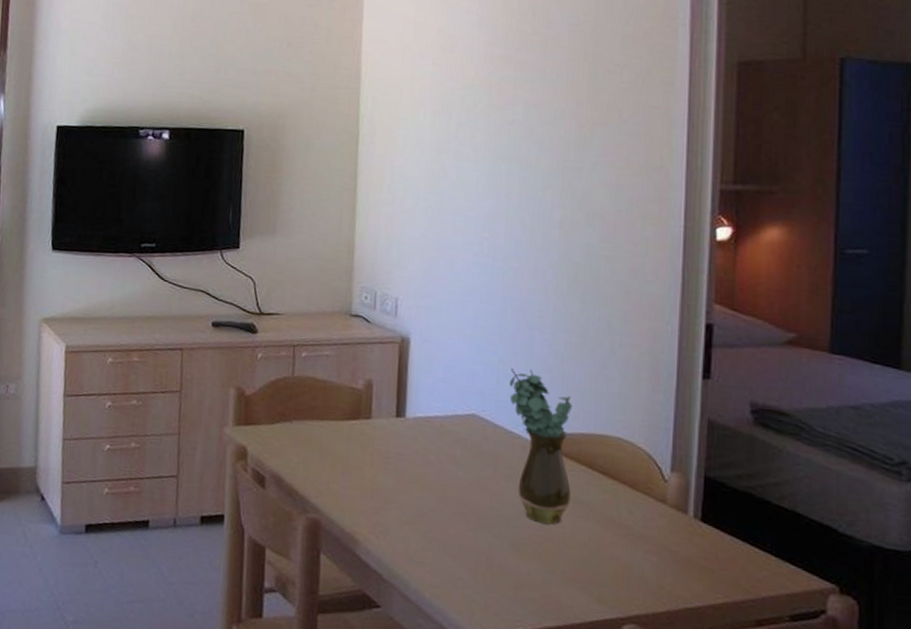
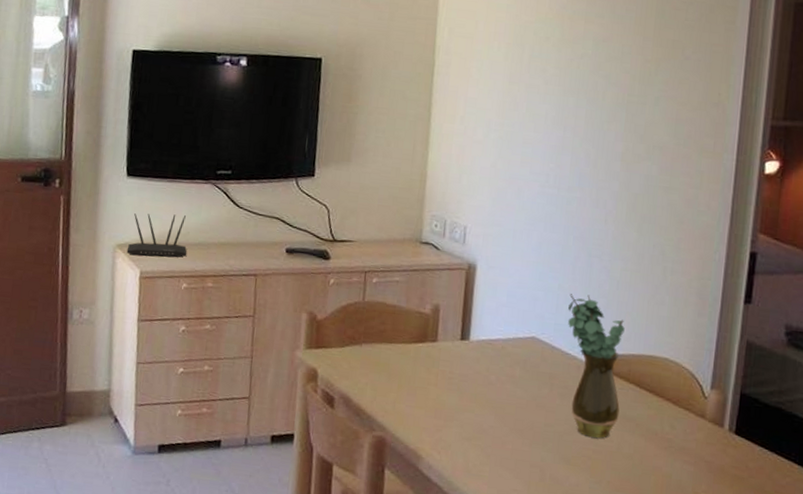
wifi router: none [52,287,112,331] -> present [126,213,187,257]

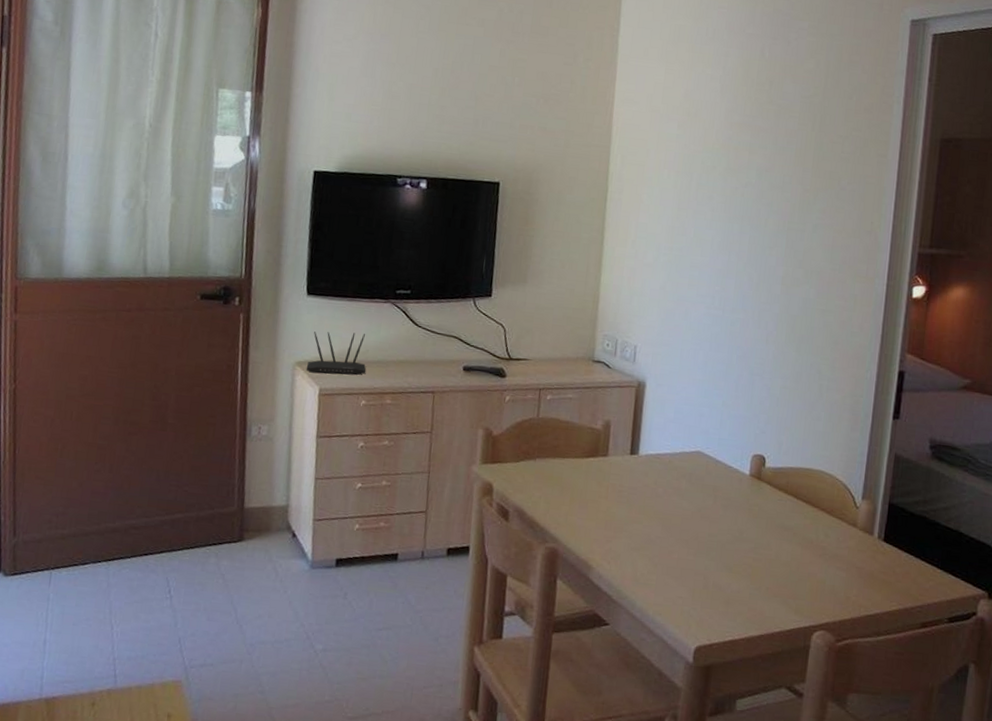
vase: present [568,294,625,438] -> none [731,410,784,547]

